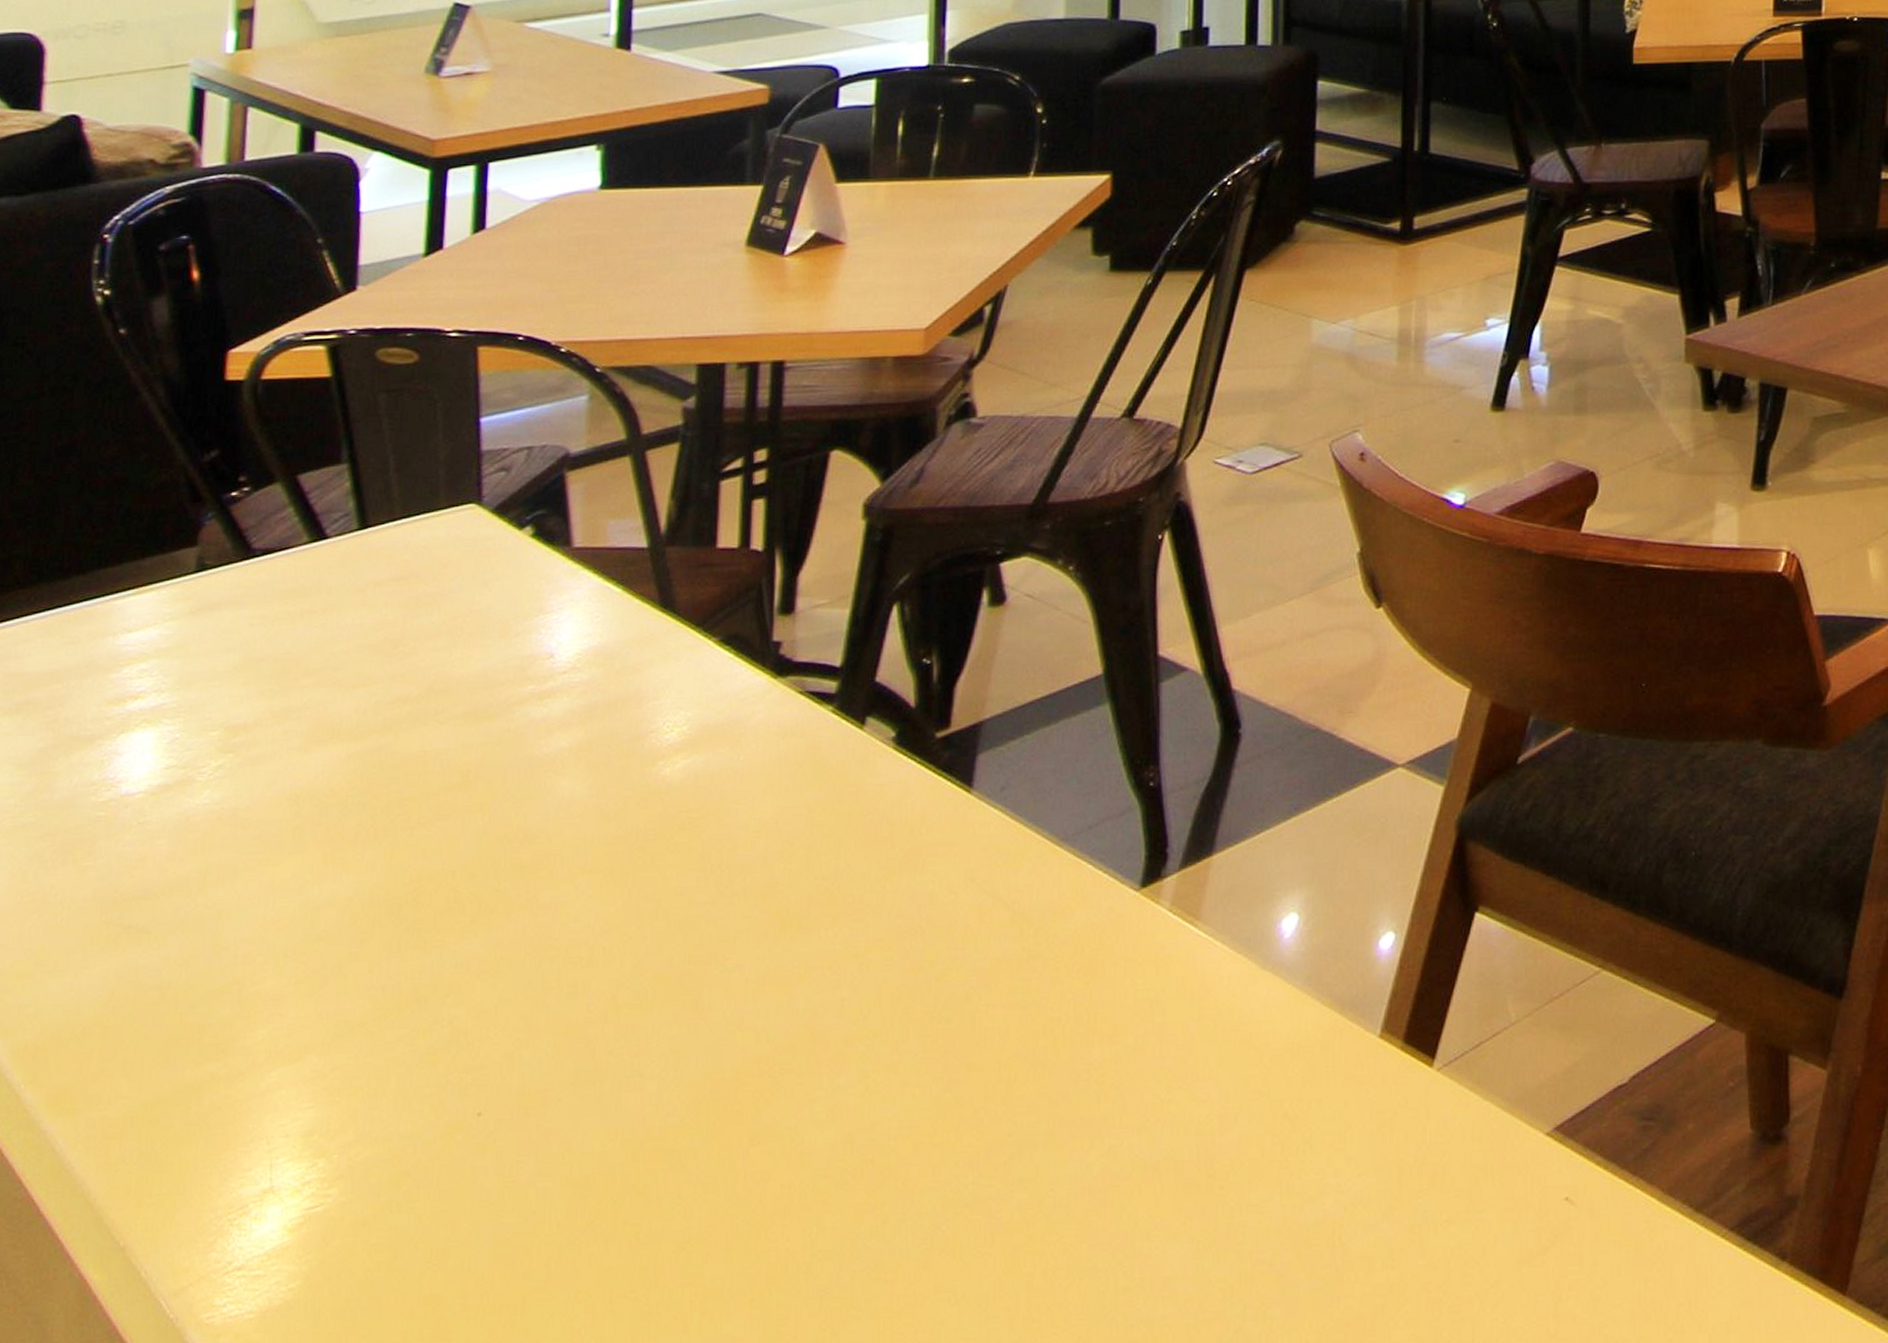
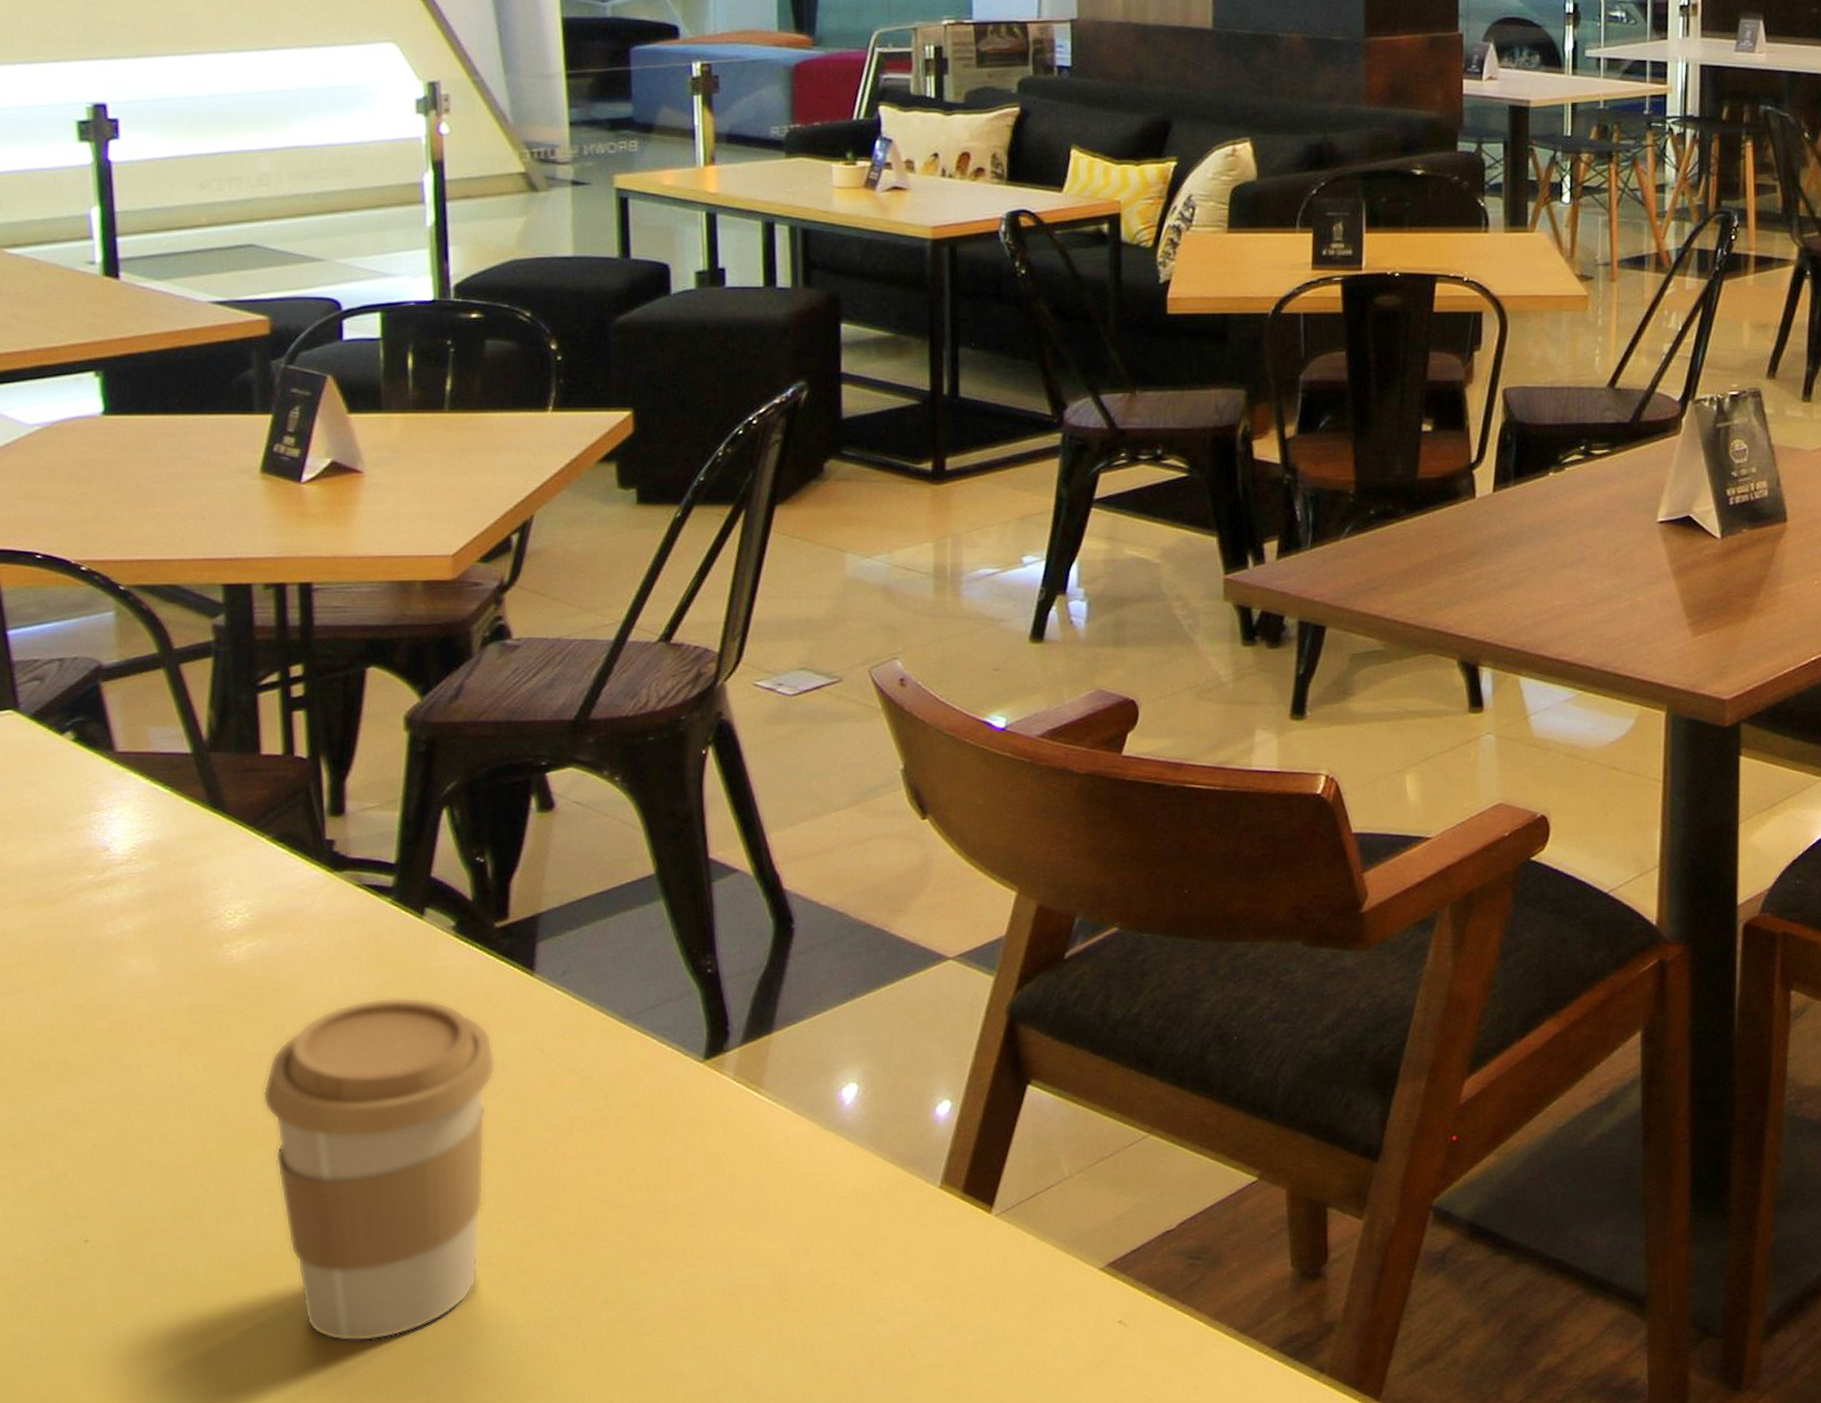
coffee cup: none [680,819,925,1234] -> present [262,997,496,1342]

